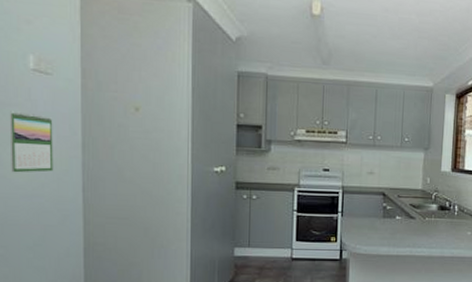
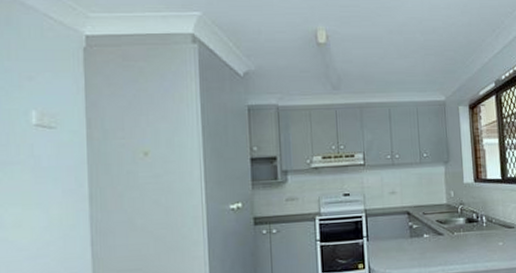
calendar: present [9,111,54,173] -> none [10,169,59,234]

